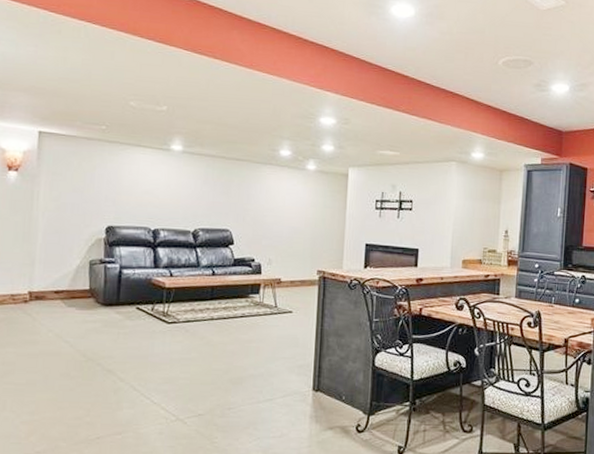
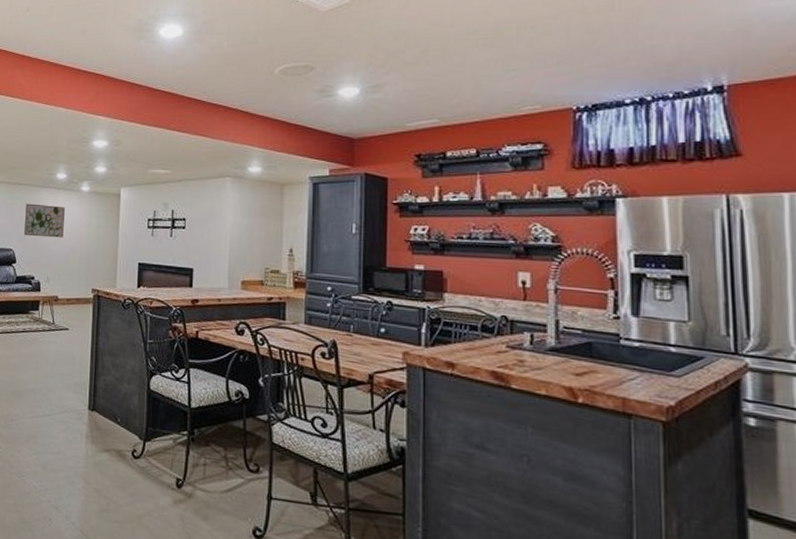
wall art: none [243,181,289,218] -> present [24,203,65,238]

